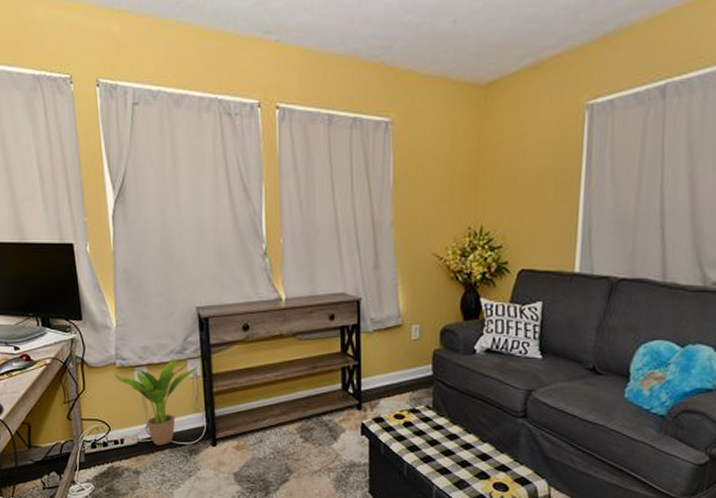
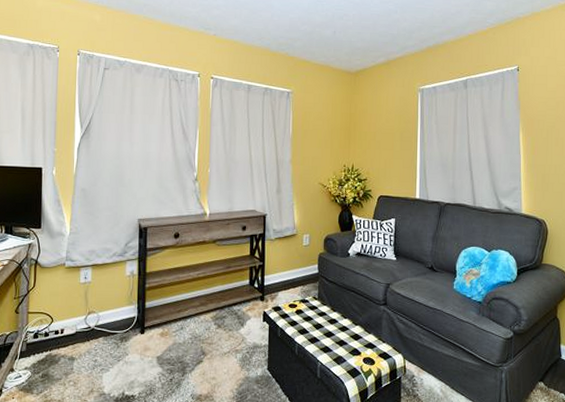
potted plant: present [115,357,198,446] -> none [63,259,135,334]

